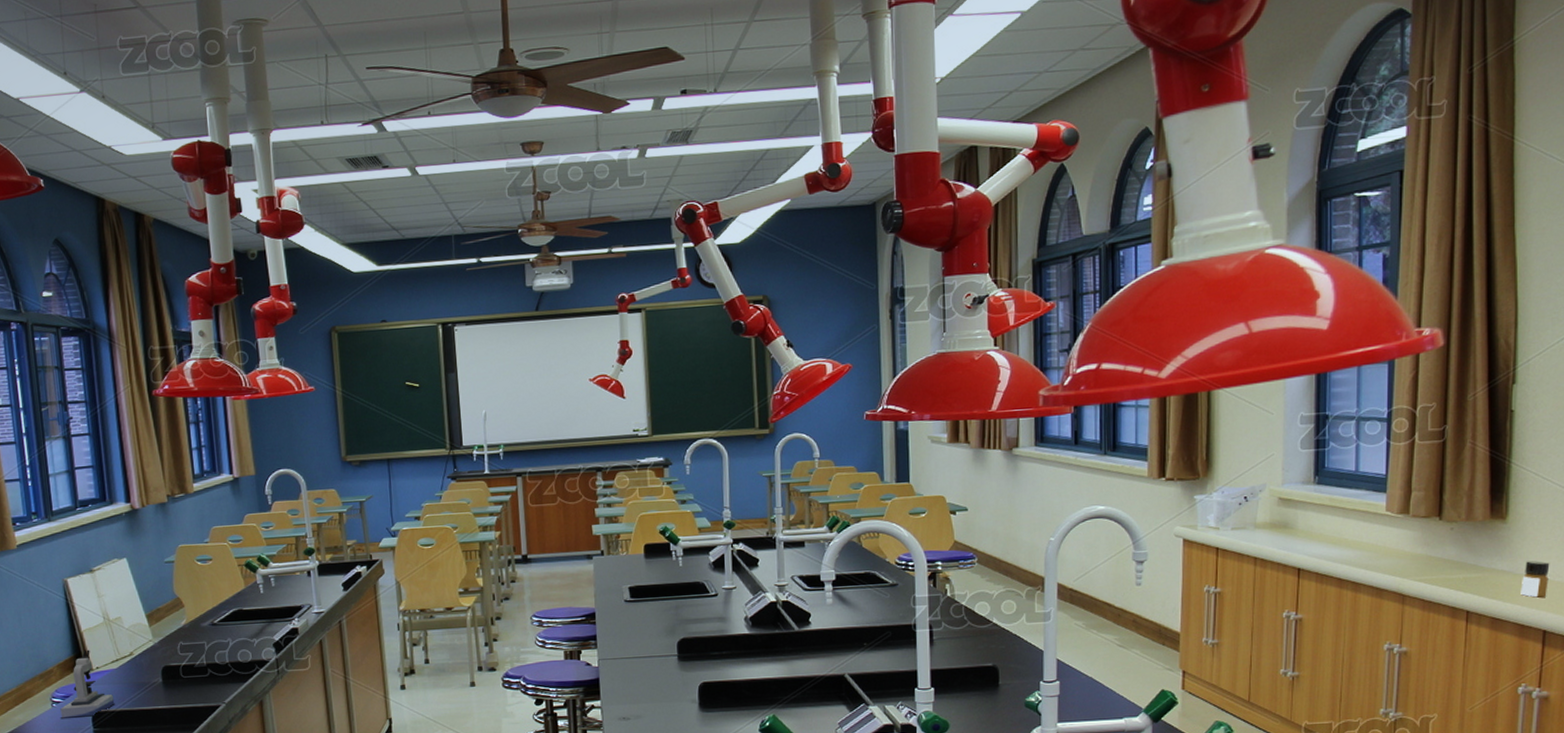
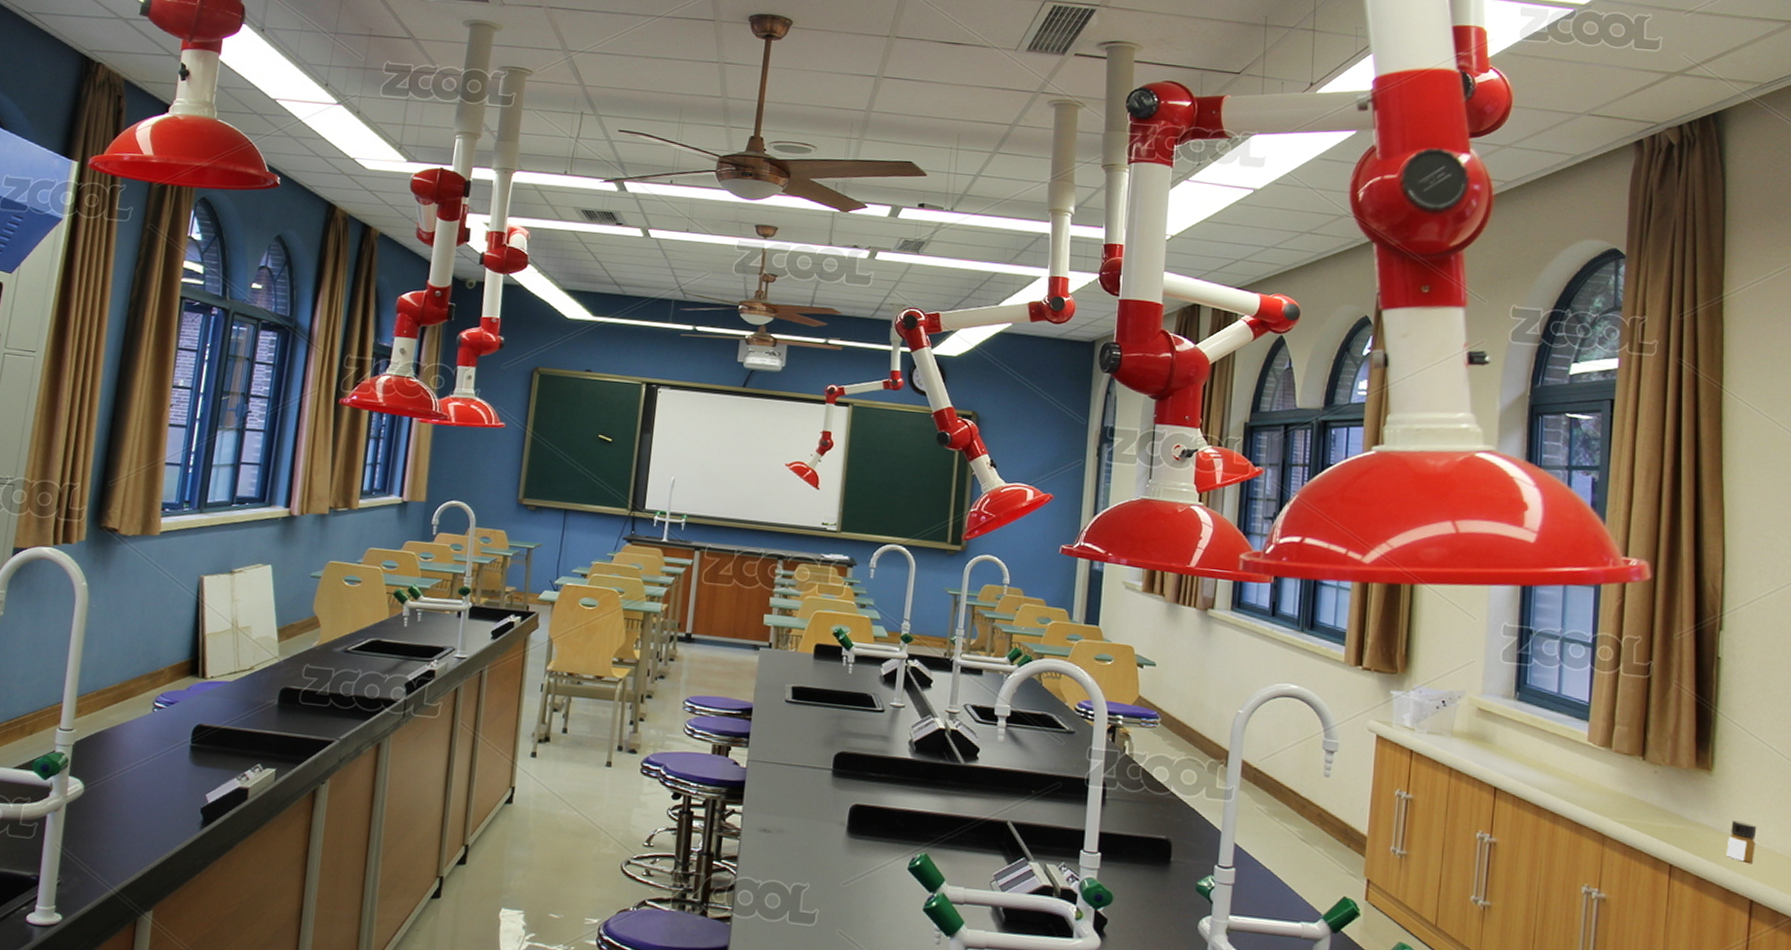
microscope: present [60,649,115,720] -> none [158,655,222,730]

